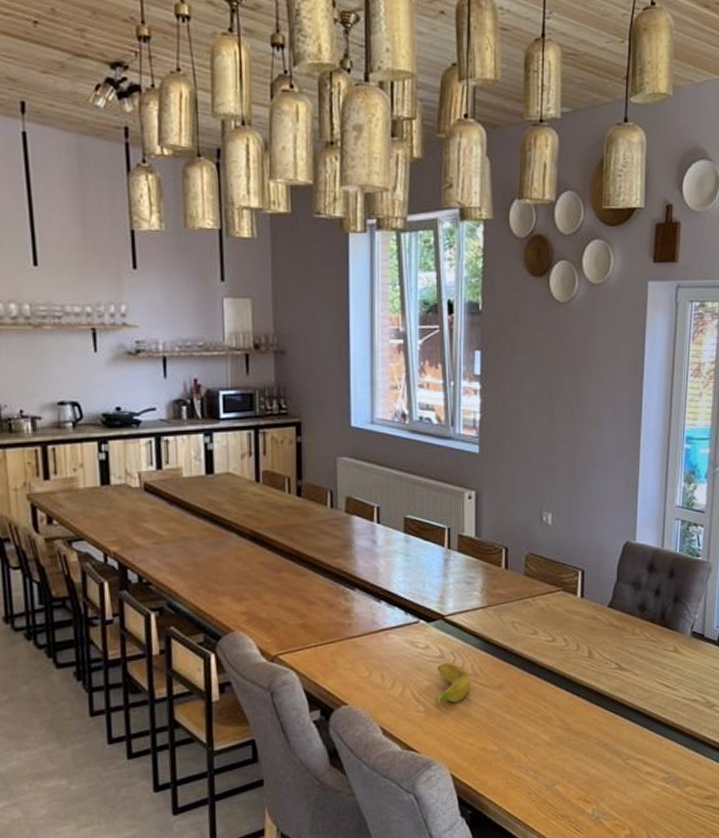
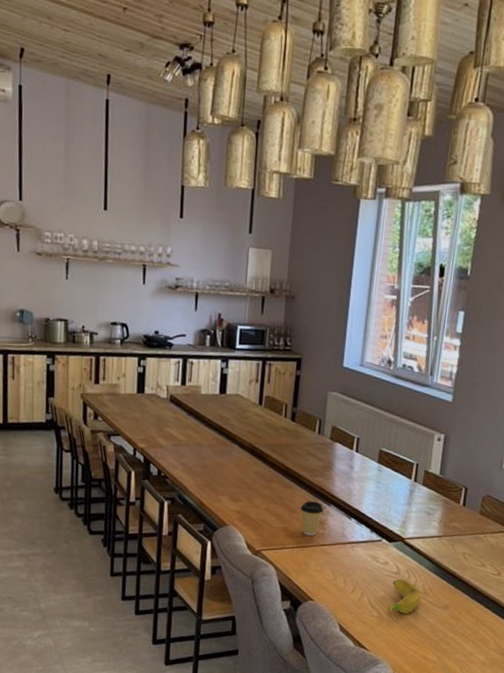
coffee cup: none [319,587,348,629] -> present [300,501,324,536]

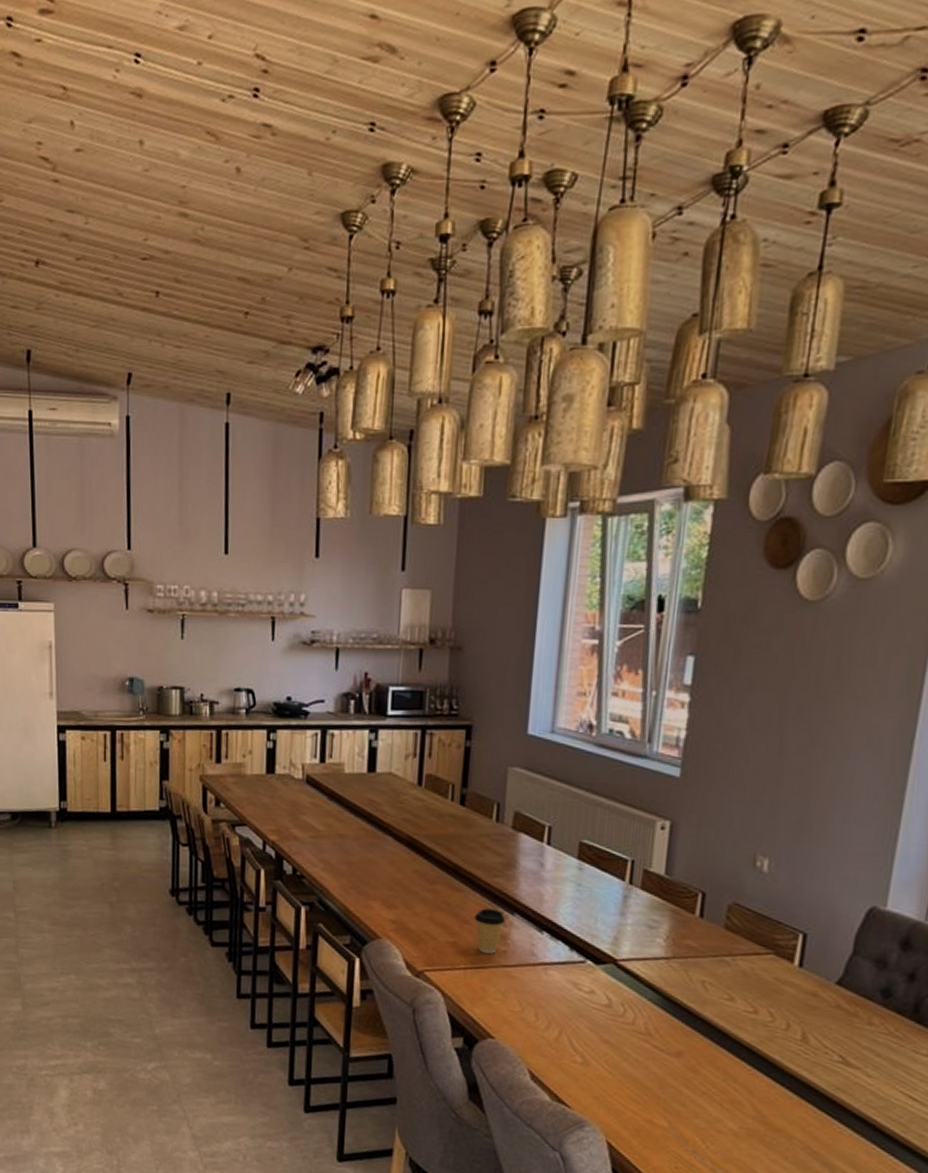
banana: present [387,579,421,614] -> none [596,1013,642,1062]

